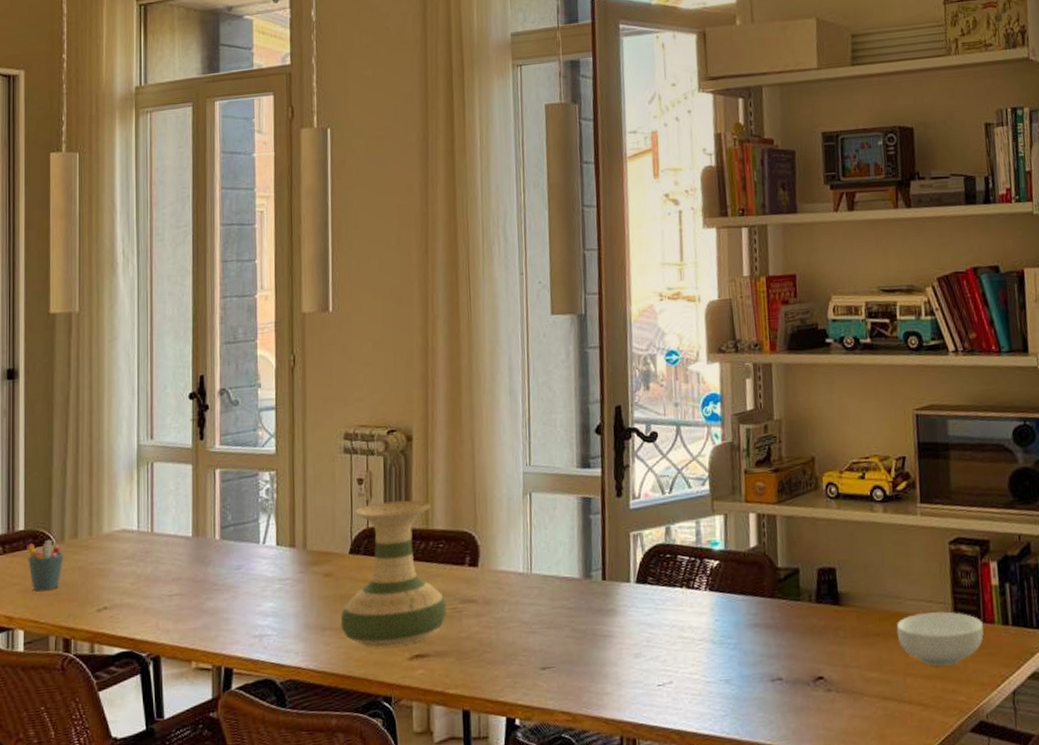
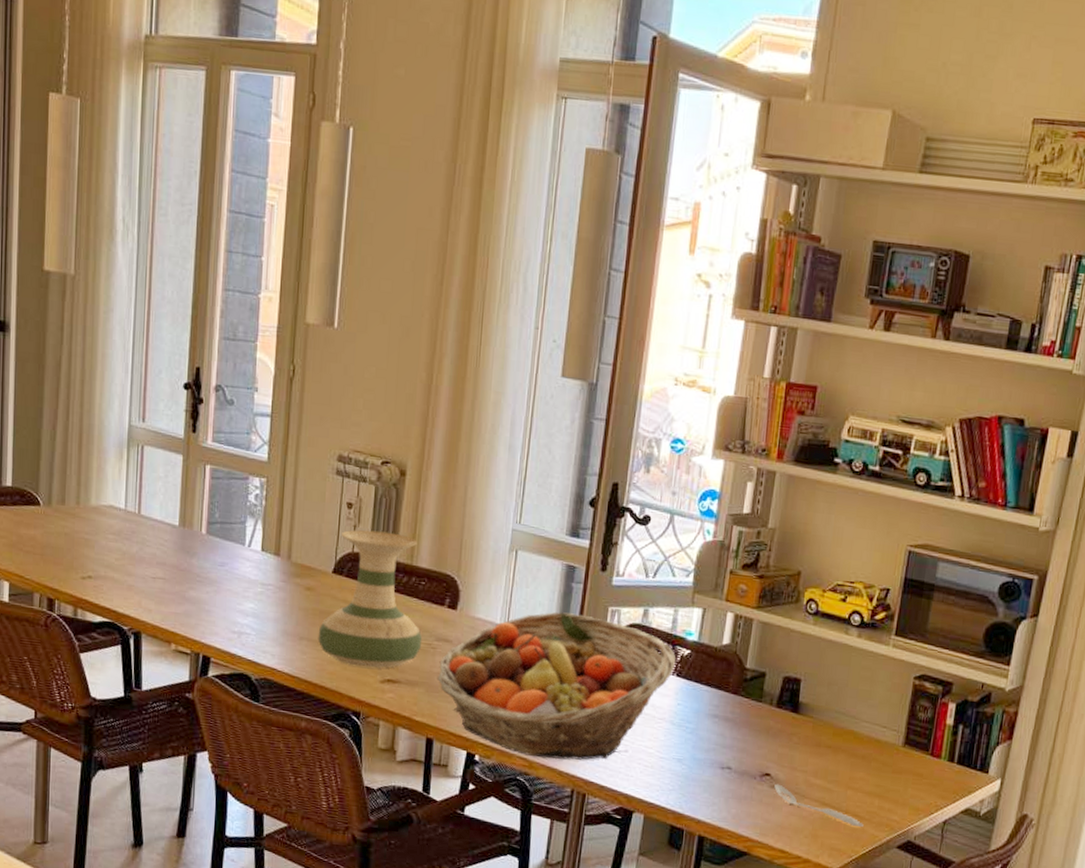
pen holder: present [27,540,64,592] -> none [14,500,51,549]
fruit basket: none [466,545,707,709] -> present [437,611,676,760]
spoon: none [830,686,931,717] -> present [774,783,864,827]
cereal bowl: present [896,611,984,667] -> none [847,735,930,788]

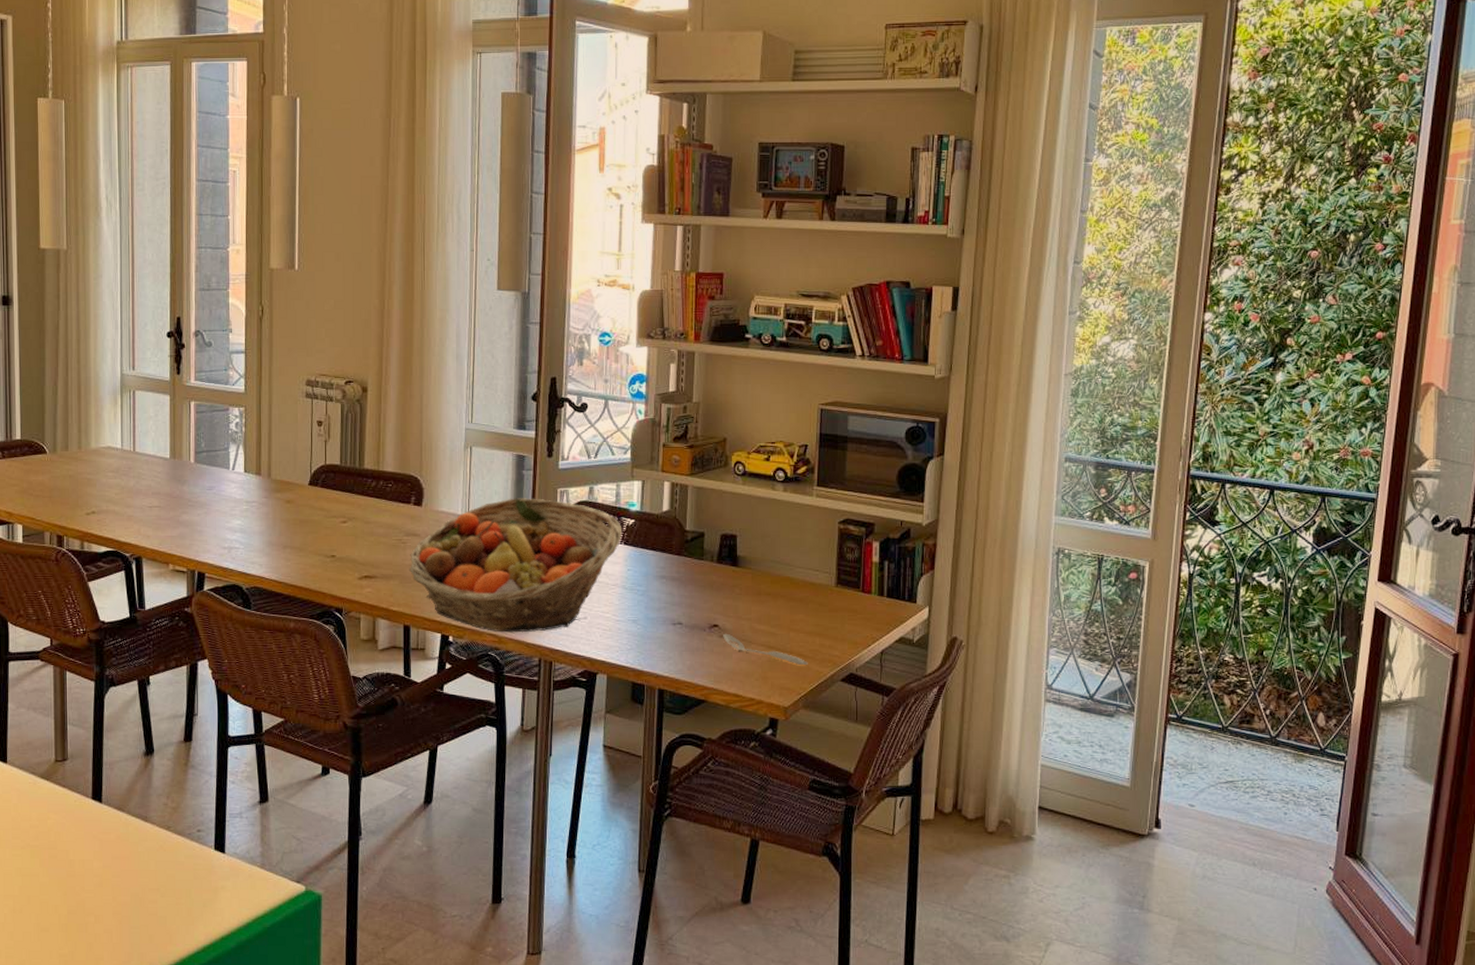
vase: present [317,529,423,668] -> none [299,443,393,567]

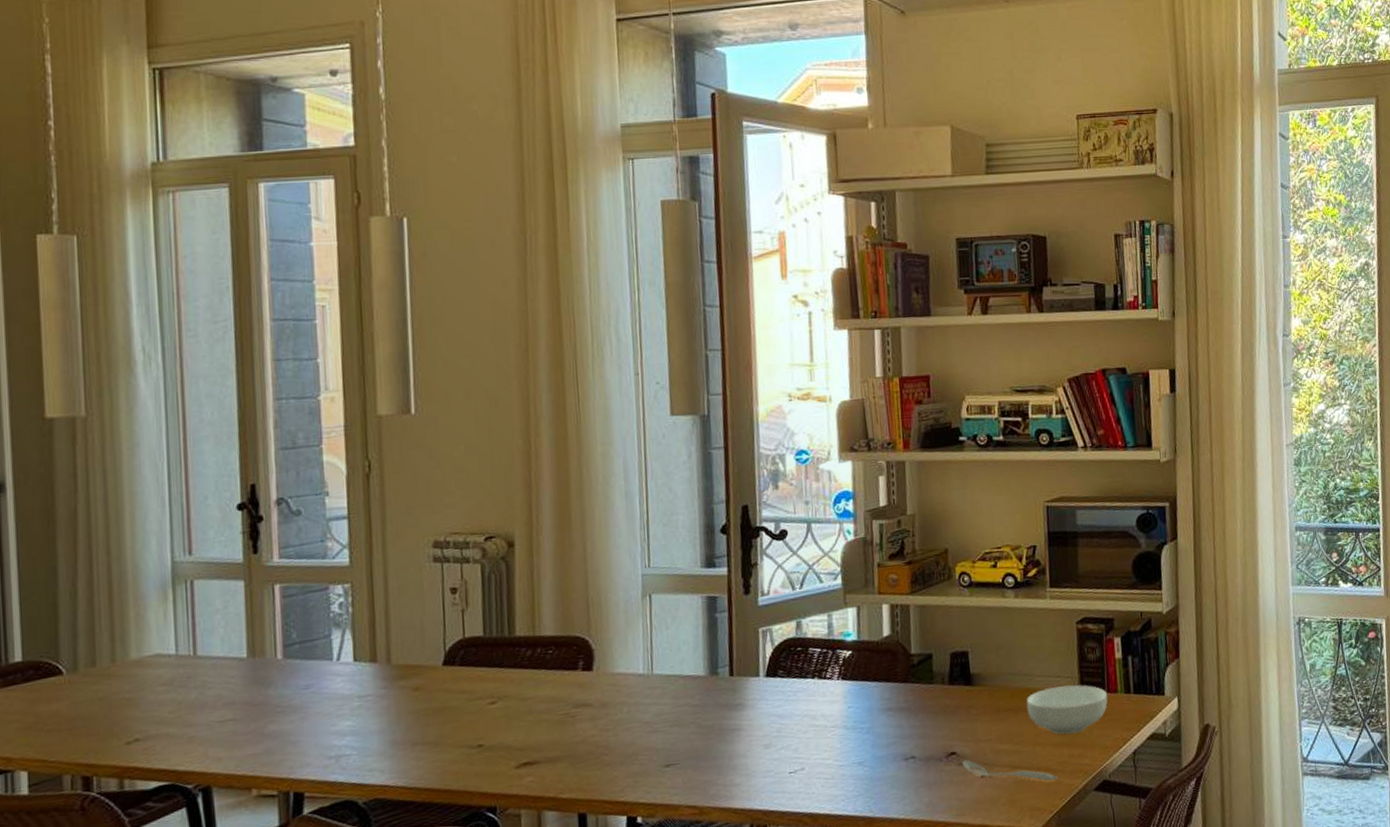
fruit basket: present [409,498,623,633] -> none [581,642,839,803]
cereal bowl: none [785,579,862,626] -> present [1026,685,1108,735]

